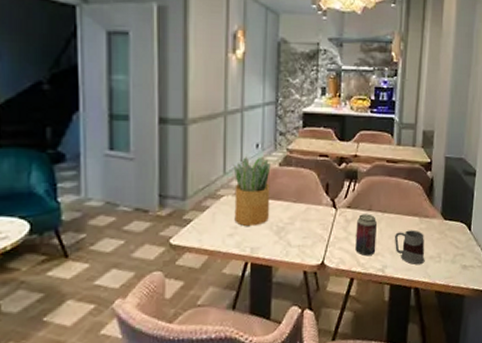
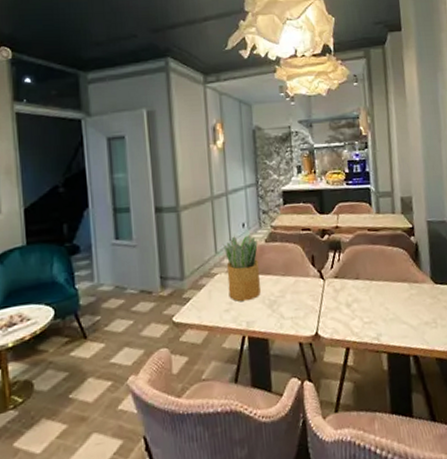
beverage can: present [355,214,378,256] -> none [345,282,368,325]
mug: present [395,230,425,264] -> none [386,296,421,331]

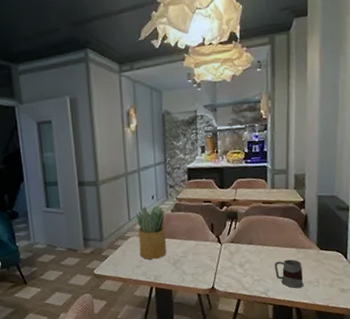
mug: none [386,296,421,331] -> present [275,259,304,288]

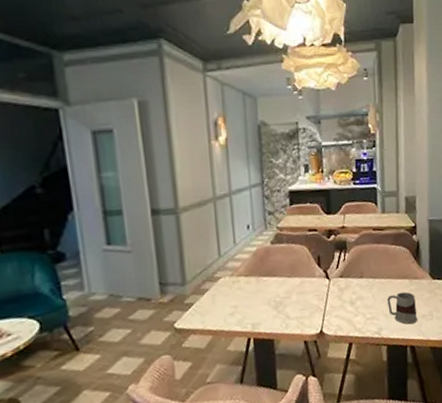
potted plant: present [135,205,166,260] -> none [227,237,266,305]

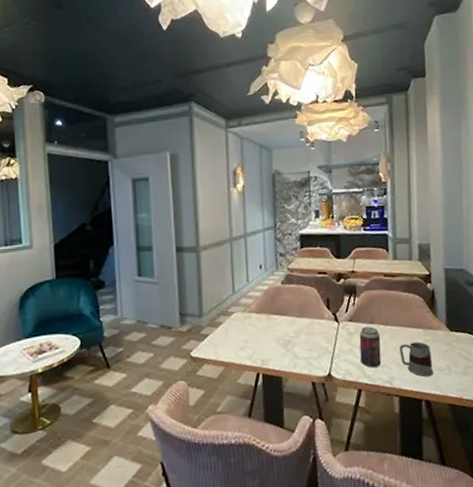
beverage can: none [349,281,371,321] -> present [359,326,382,368]

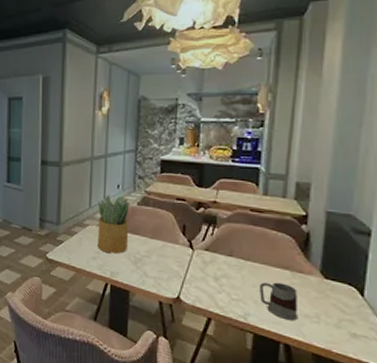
potted plant: none [241,276,276,341] -> present [97,195,130,254]
beverage can: present [359,326,382,368] -> none [213,258,239,301]

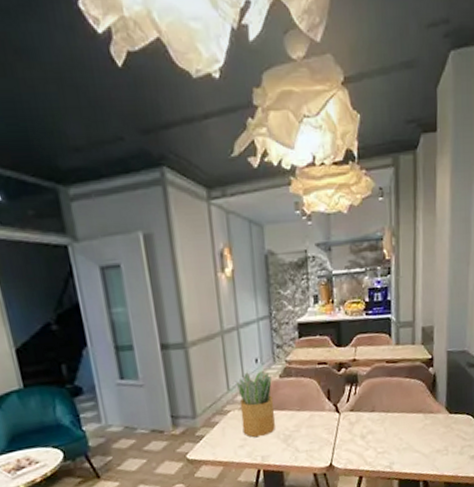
mug: present [260,282,298,320] -> none [400,426,432,459]

